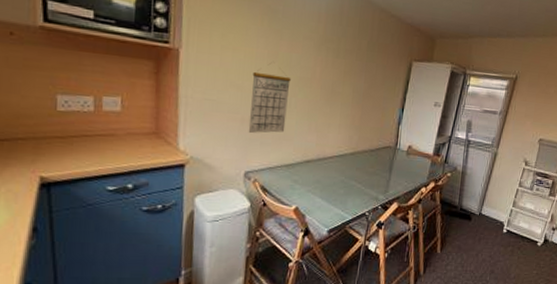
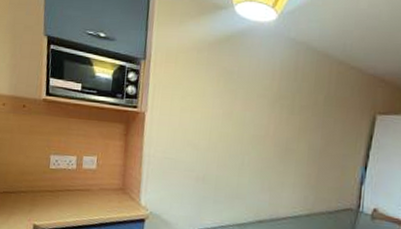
calendar: present [248,63,291,134] -> none [202,122,244,192]

